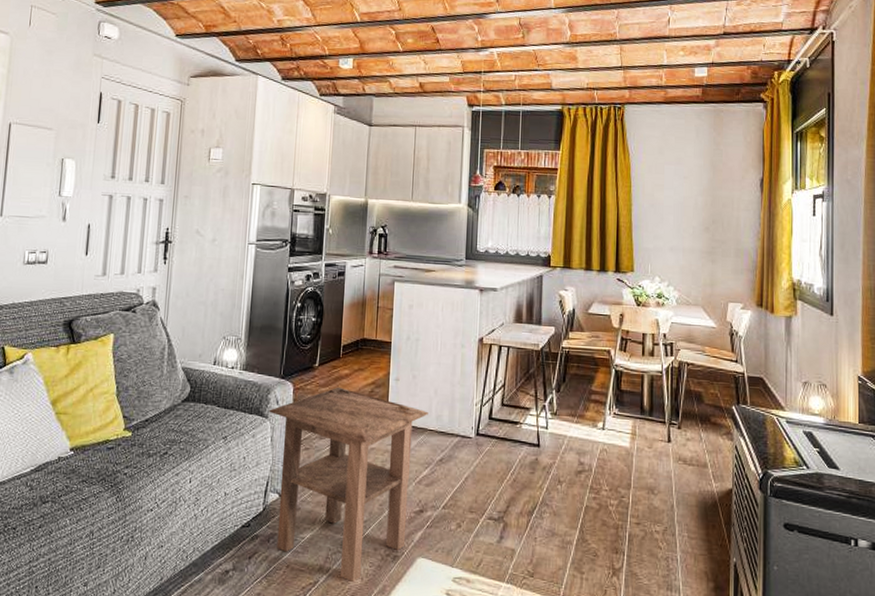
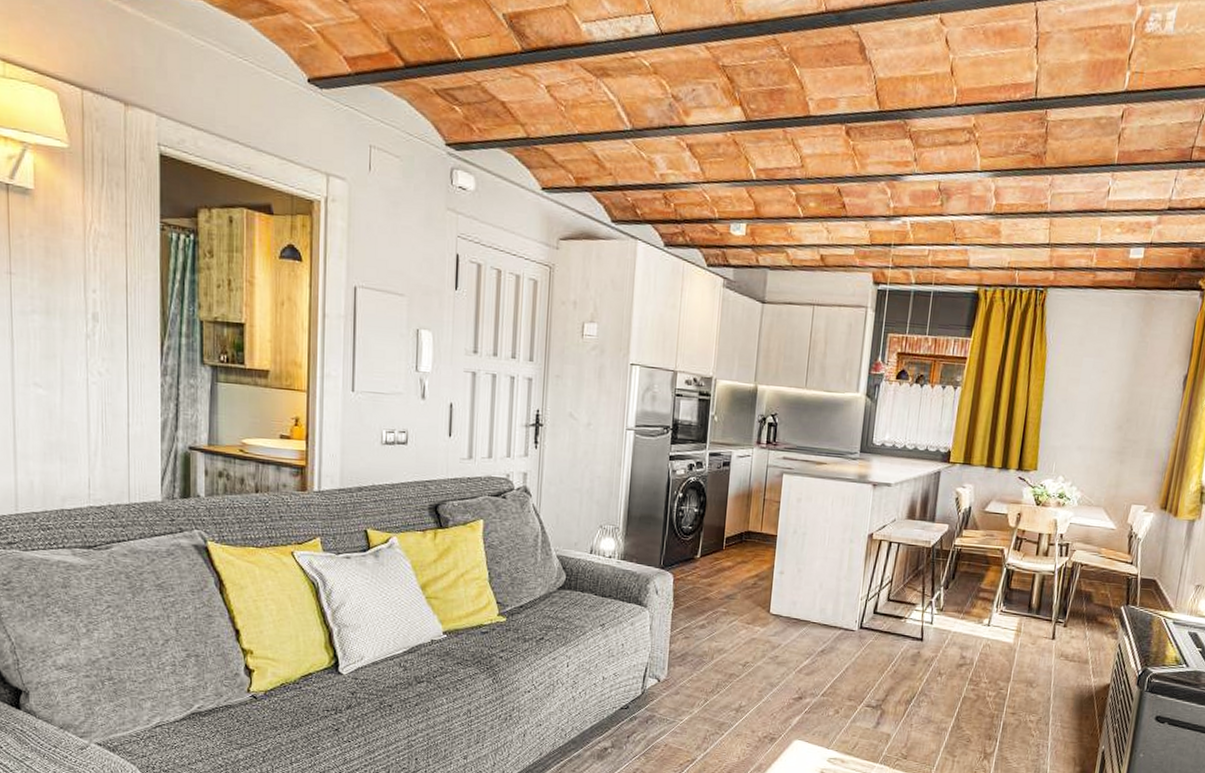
side table: present [269,387,428,582] -> none [648,578,812,760]

